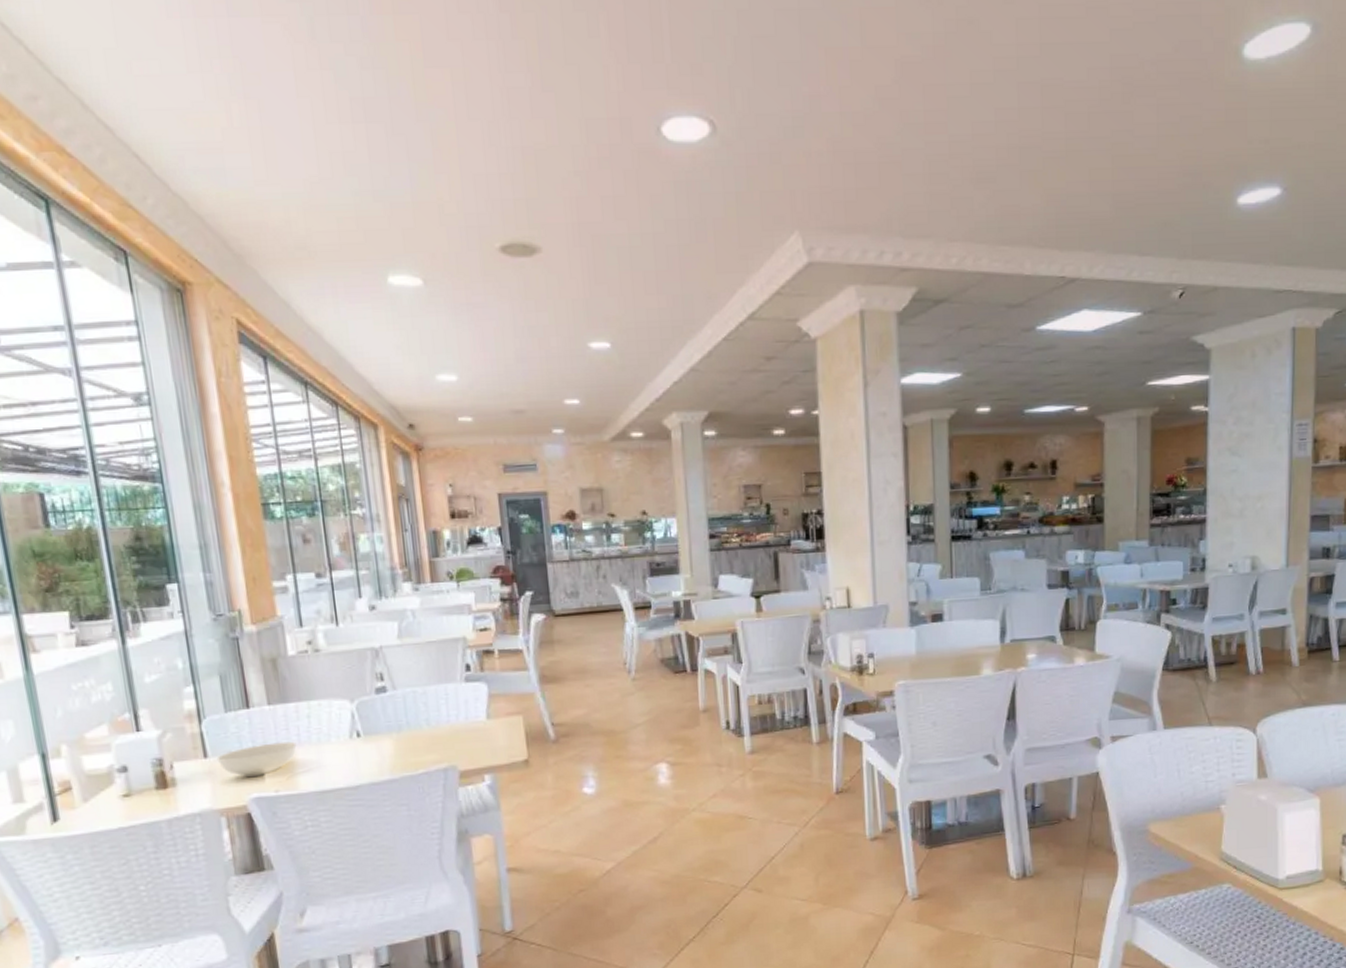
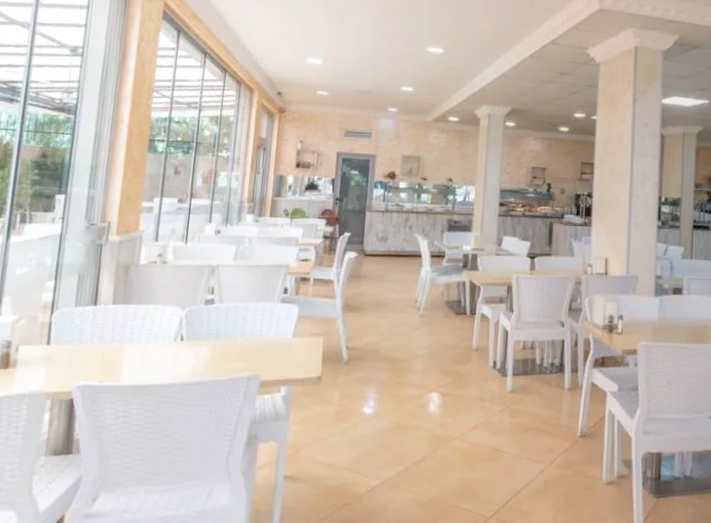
bowl: present [216,741,297,778] -> none [57,337,128,367]

